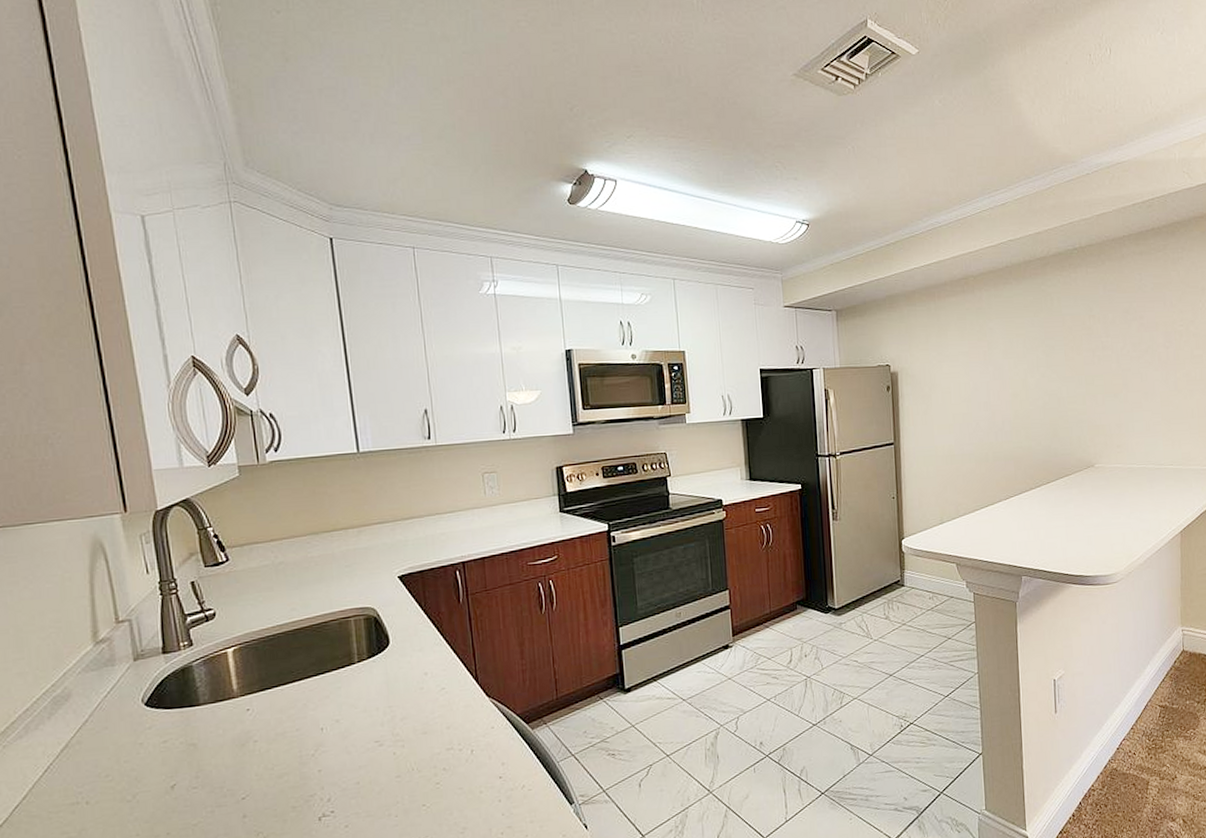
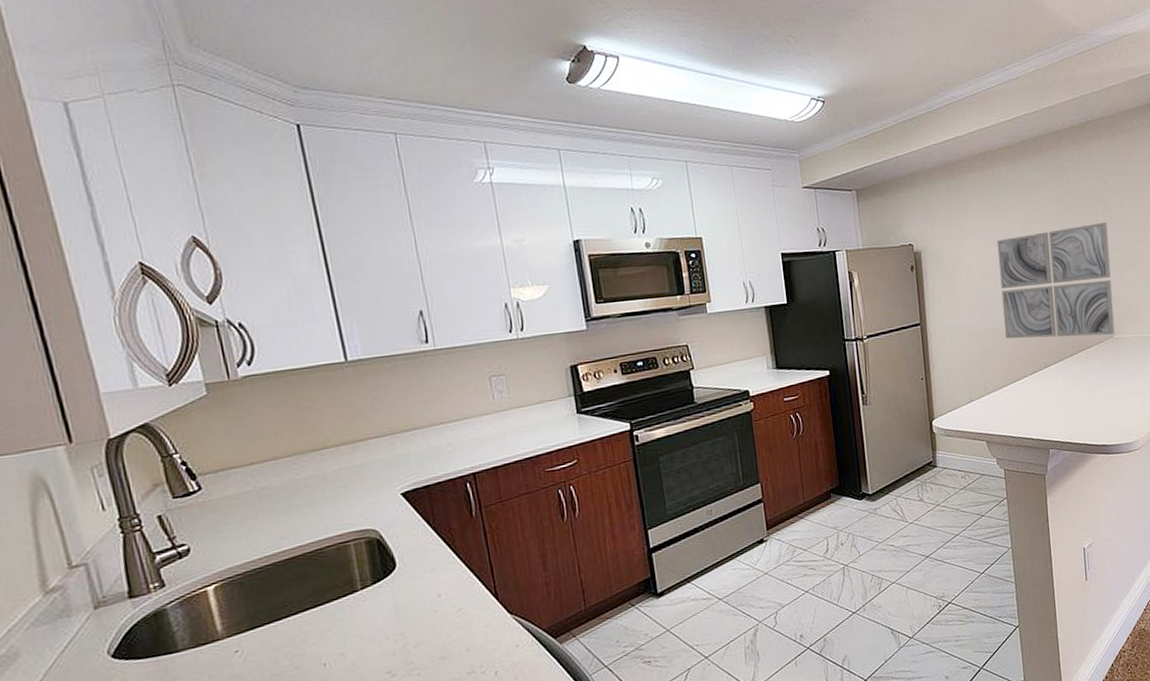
wall art: none [975,350,1096,464] -> present [997,222,1115,339]

